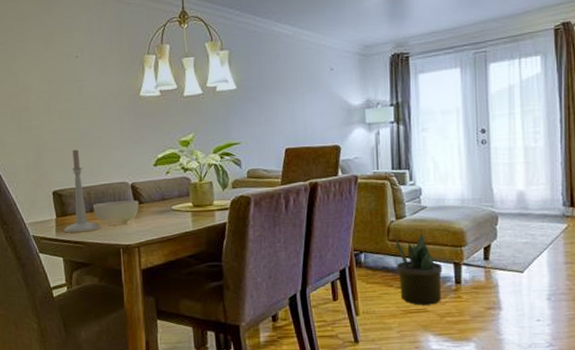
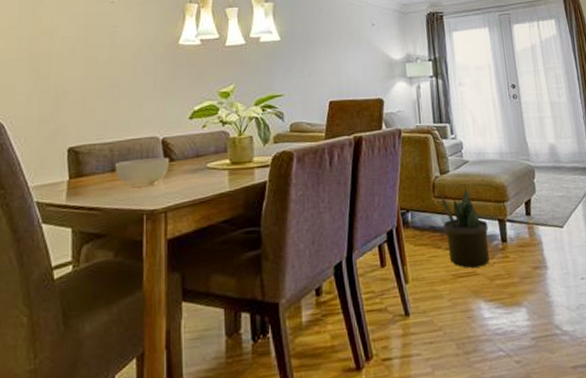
candlestick: present [64,149,101,233] -> none [77,100,123,198]

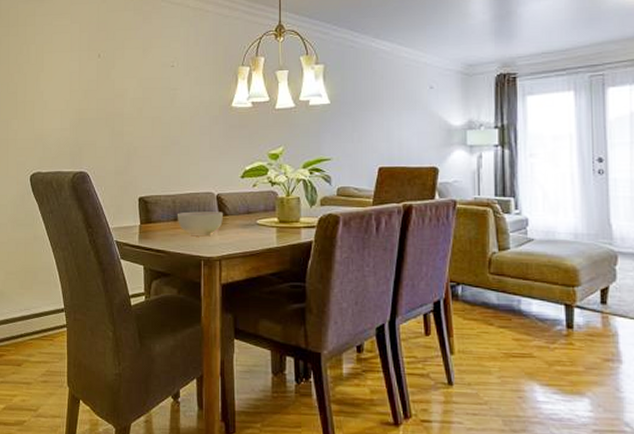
planter: present [439,190,489,268] -> none [496,269,552,350]

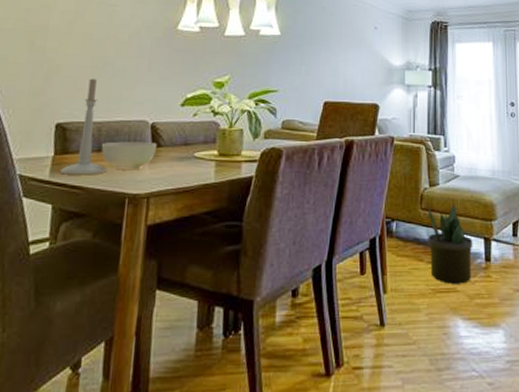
candlestick: none [147,157,184,241] -> present [60,78,107,175]
planter: none [496,269,552,350] -> present [427,205,473,284]

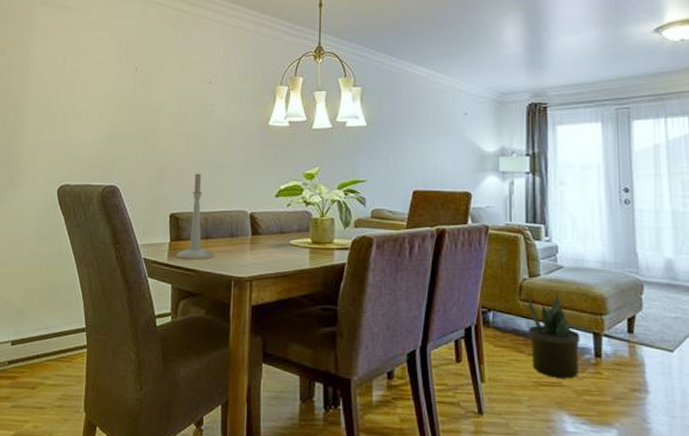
bowl: present [101,141,158,171] -> none [208,230,257,256]

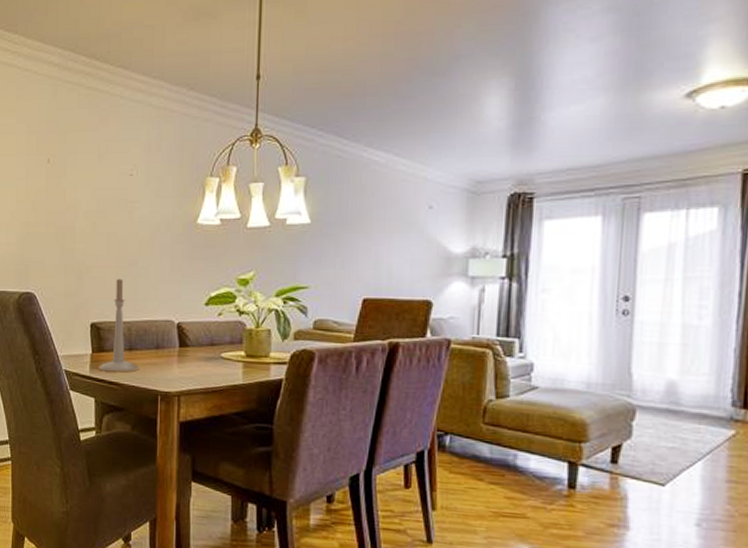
planter: present [526,297,581,379] -> none [490,420,553,511]

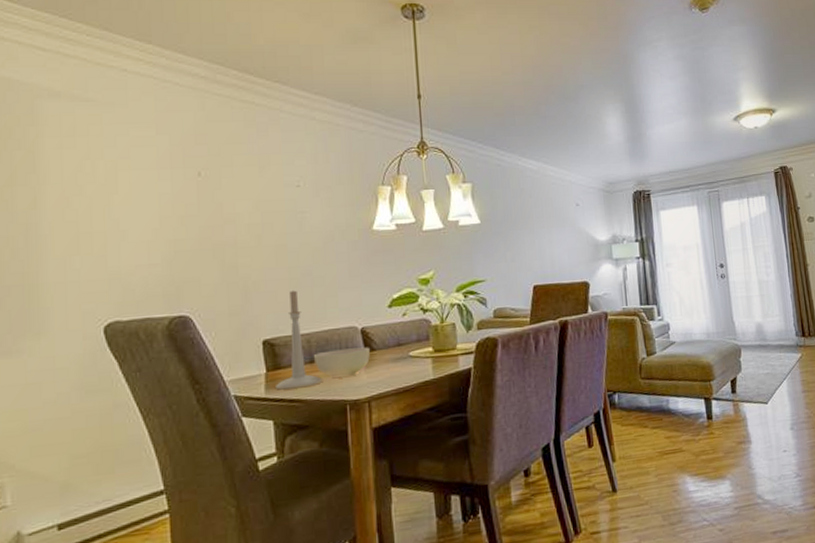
bowl: none [132,341,185,369] -> present [313,347,371,379]

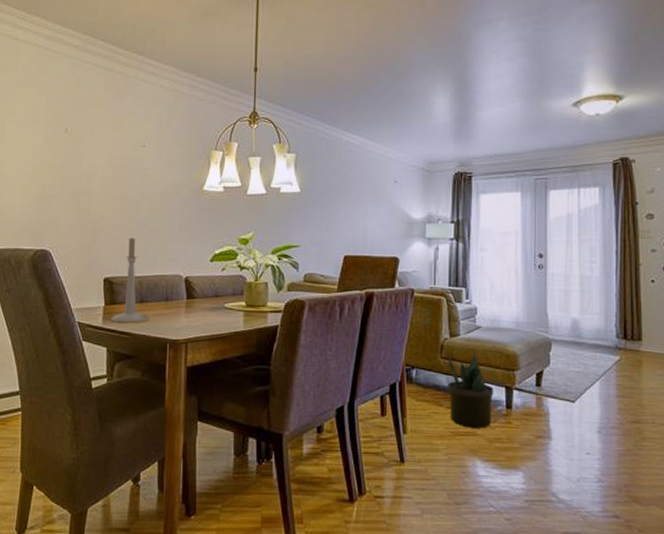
bowl: present [313,347,371,379] -> none [143,293,192,319]
planter: none [646,370,695,445] -> present [447,354,494,428]

